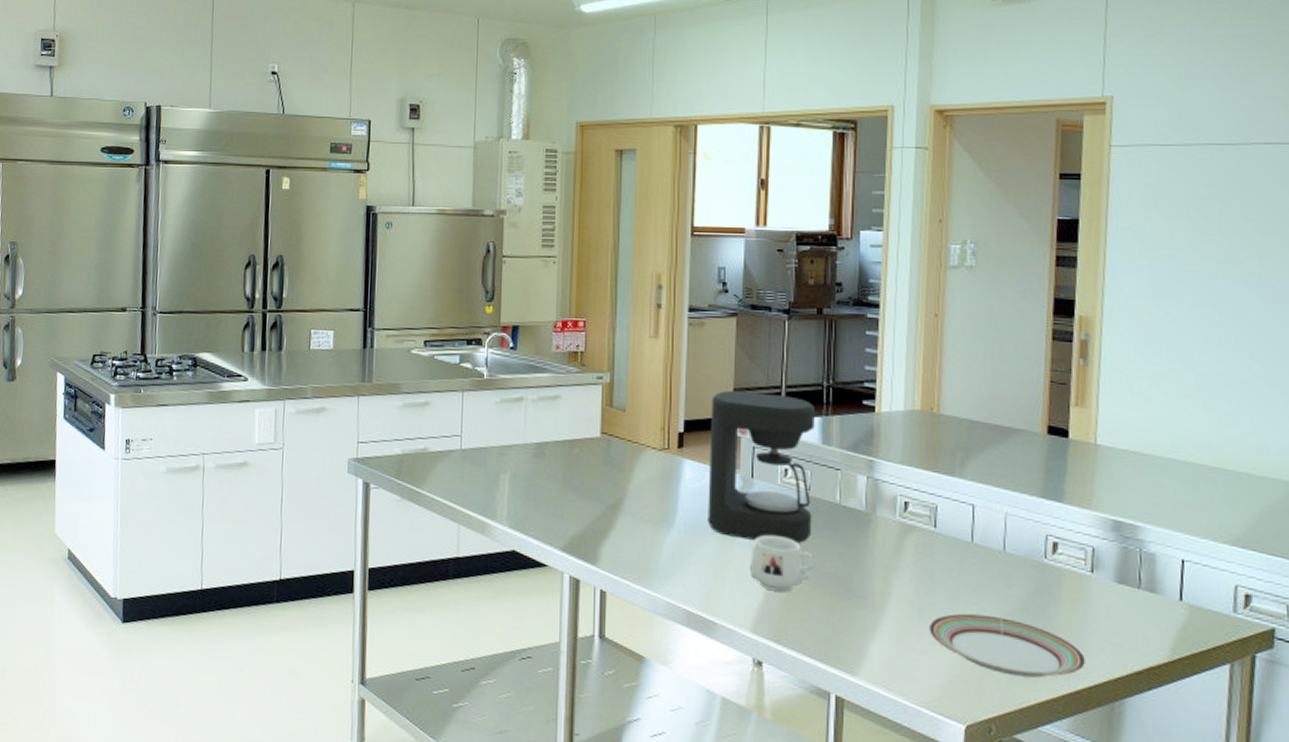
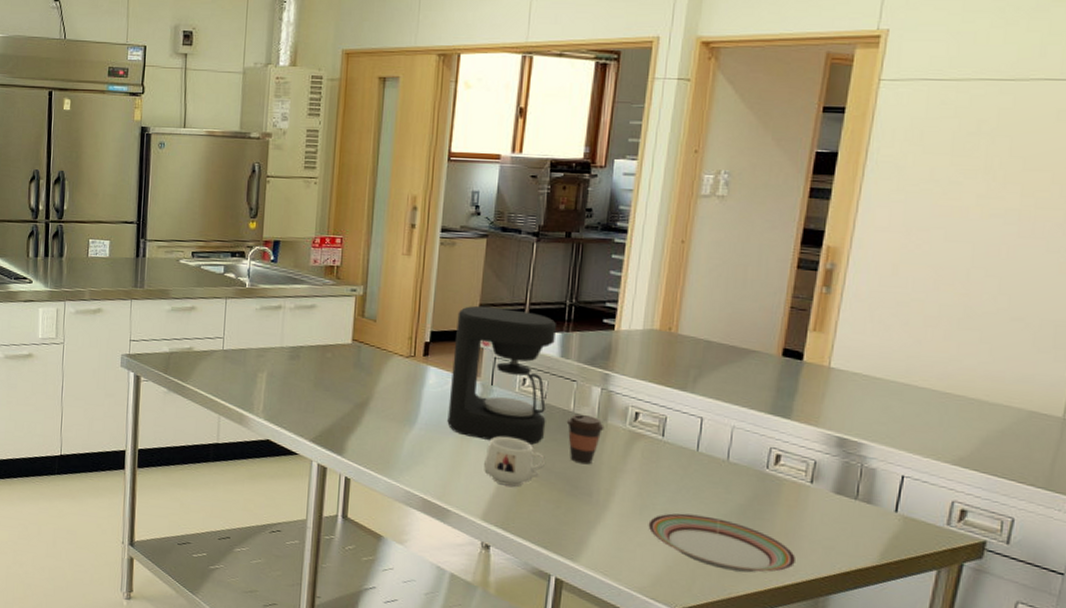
coffee cup: none [833,506,874,563] -> present [566,414,605,465]

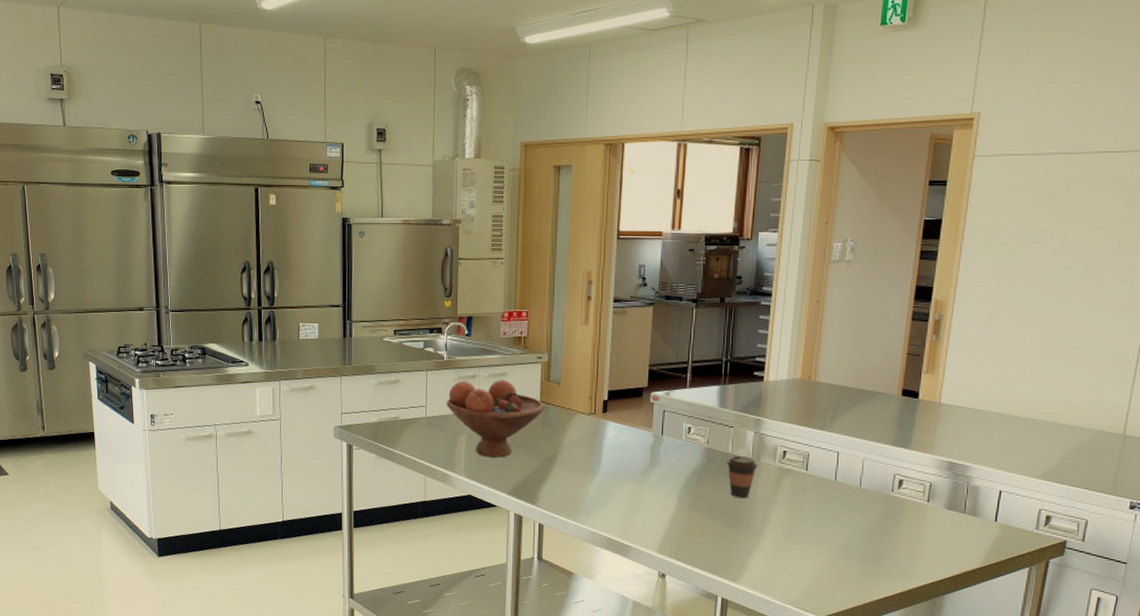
fruit bowl: none [246,311,358,400] -> present [446,380,545,458]
coffee maker: present [447,305,556,445] -> none [625,365,715,484]
mug: present [484,436,545,487] -> none [658,478,709,522]
plate: present [648,513,797,573] -> none [797,535,918,581]

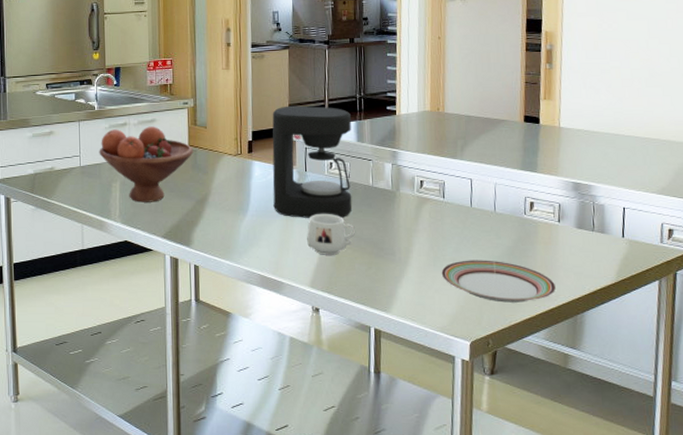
coffee maker: none [625,365,715,484] -> present [272,105,352,219]
mug: none [658,478,709,522] -> present [307,213,355,255]
coffee cup: present [726,455,758,499] -> none [368,187,398,229]
plate: none [797,535,918,581] -> present [441,260,557,303]

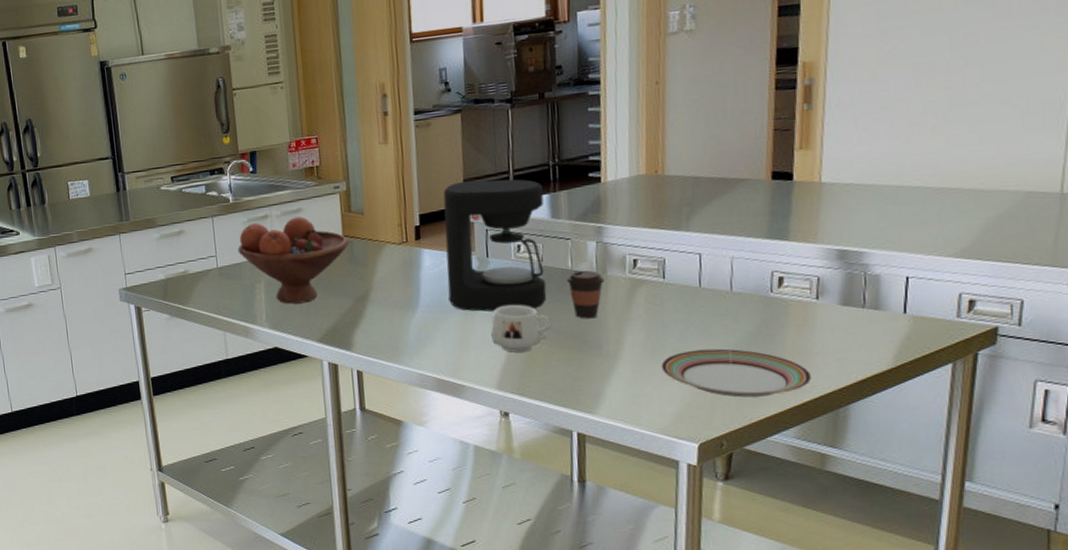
coffee cup: none [368,187,398,229] -> present [566,270,605,319]

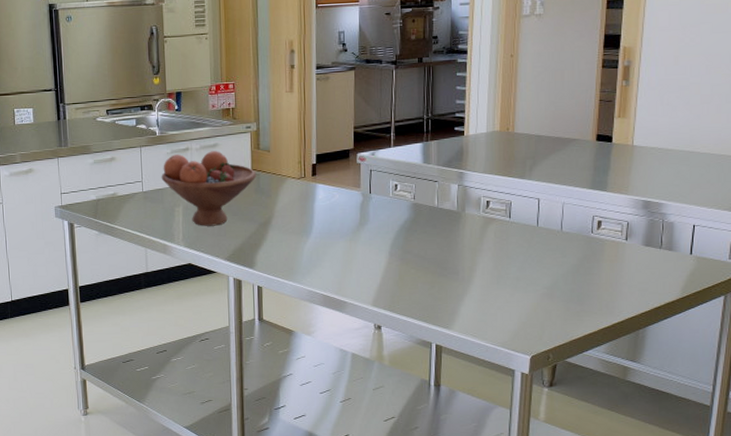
coffee maker: present [443,179,547,312] -> none [336,127,418,240]
mug: present [491,304,551,353] -> none [370,234,419,275]
coffee cup: present [566,270,605,319] -> none [432,208,463,249]
plate: present [661,348,812,398] -> none [504,278,620,319]

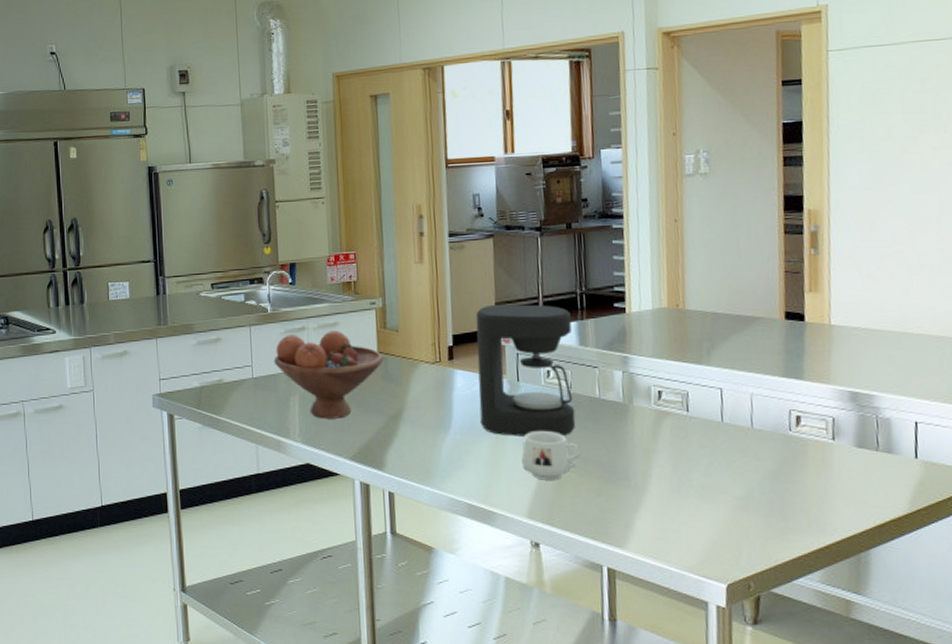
coffee maker: none [336,127,418,240] -> present [475,304,576,438]
mug: none [370,234,419,275] -> present [522,430,580,480]

